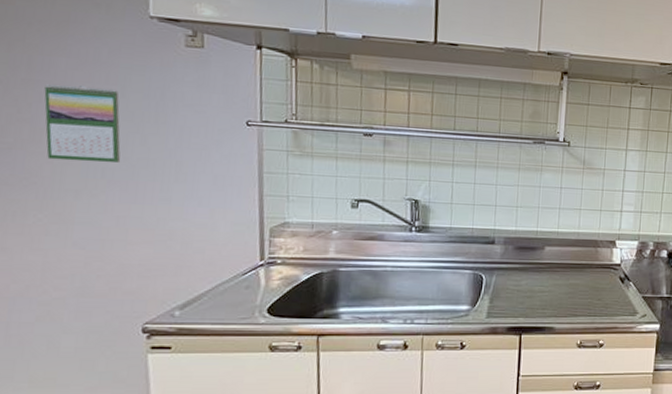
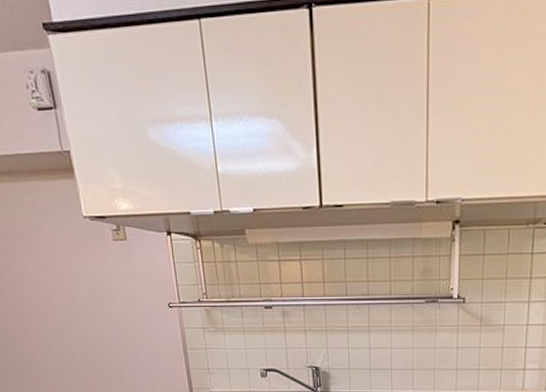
calendar: present [44,84,121,163] -> none [24,285,84,348]

